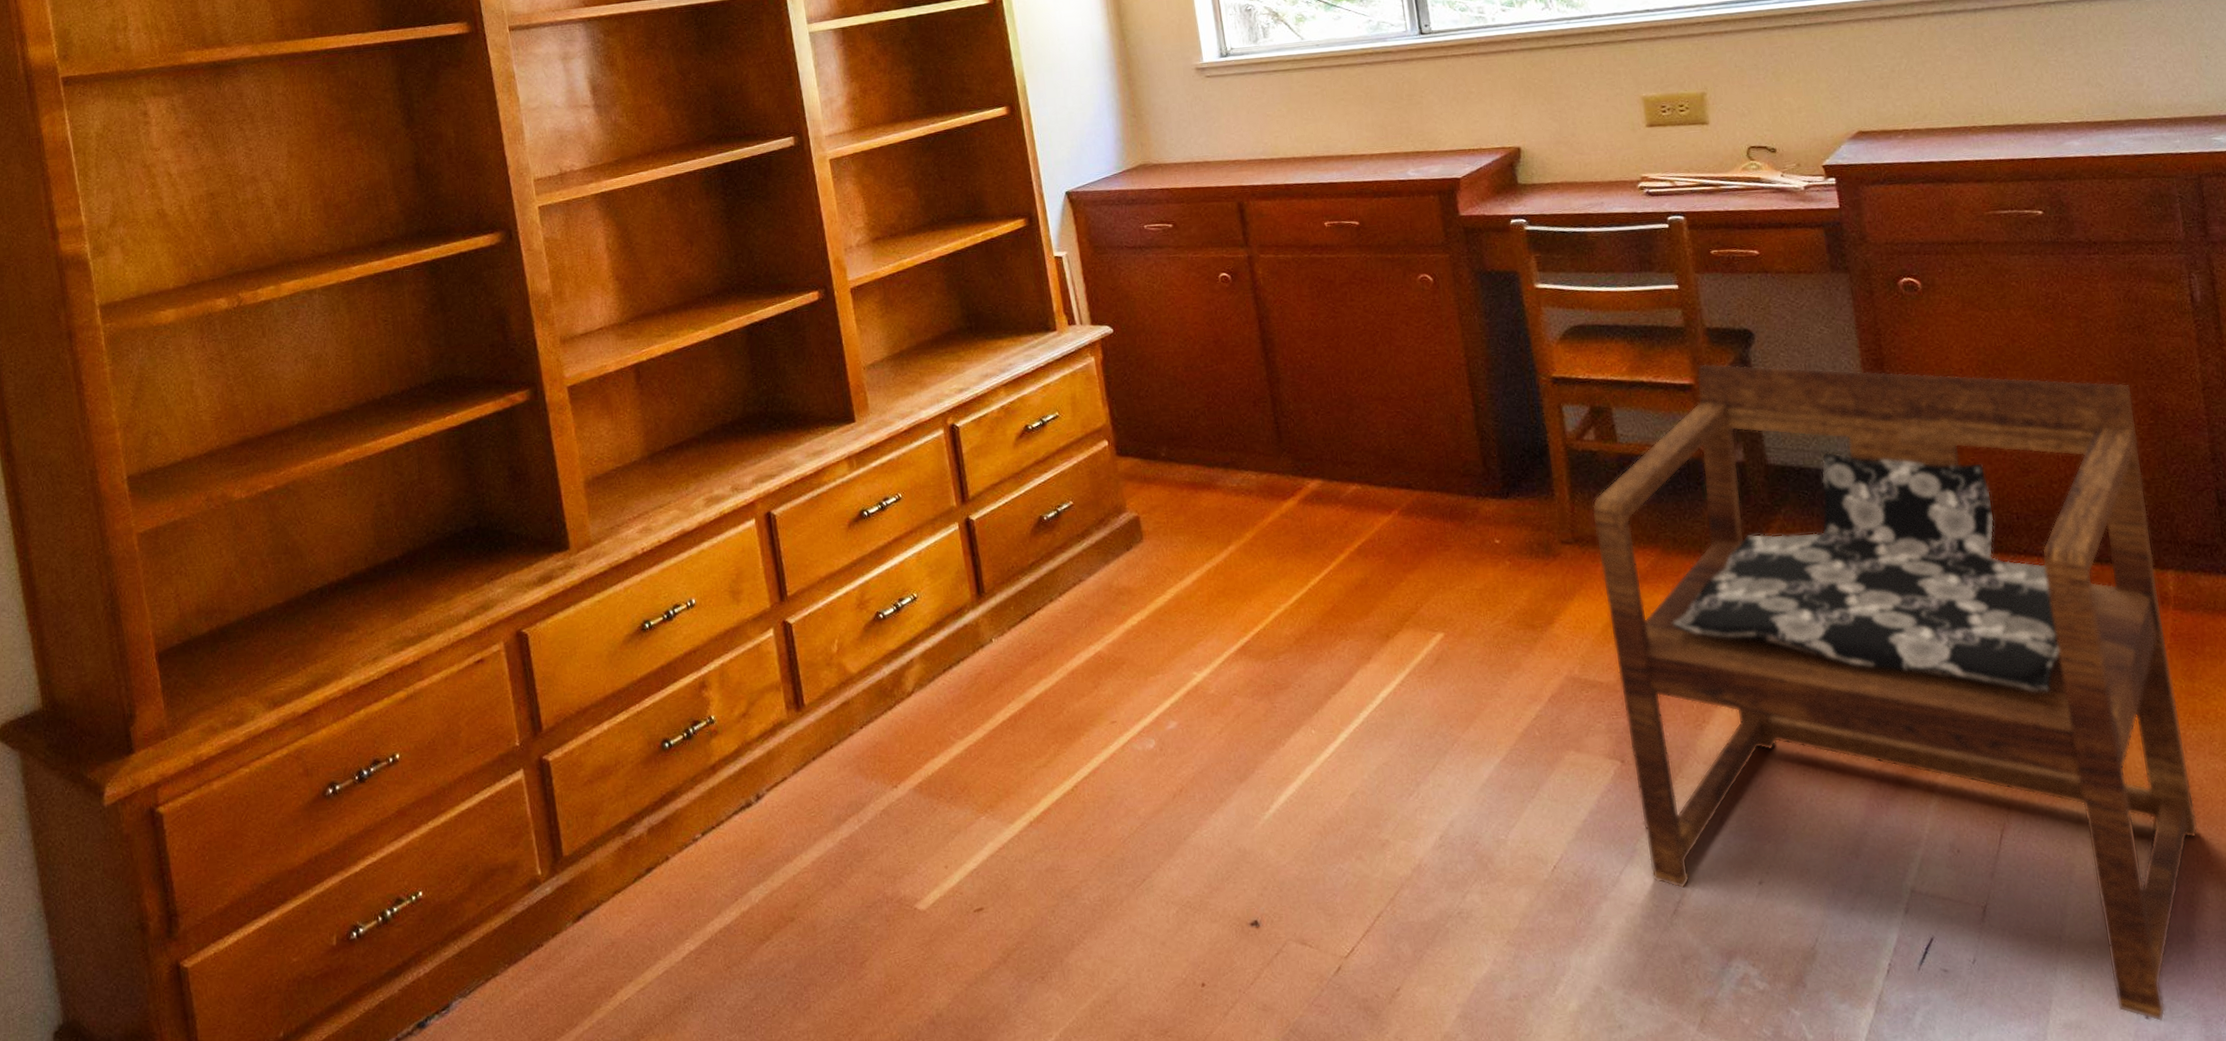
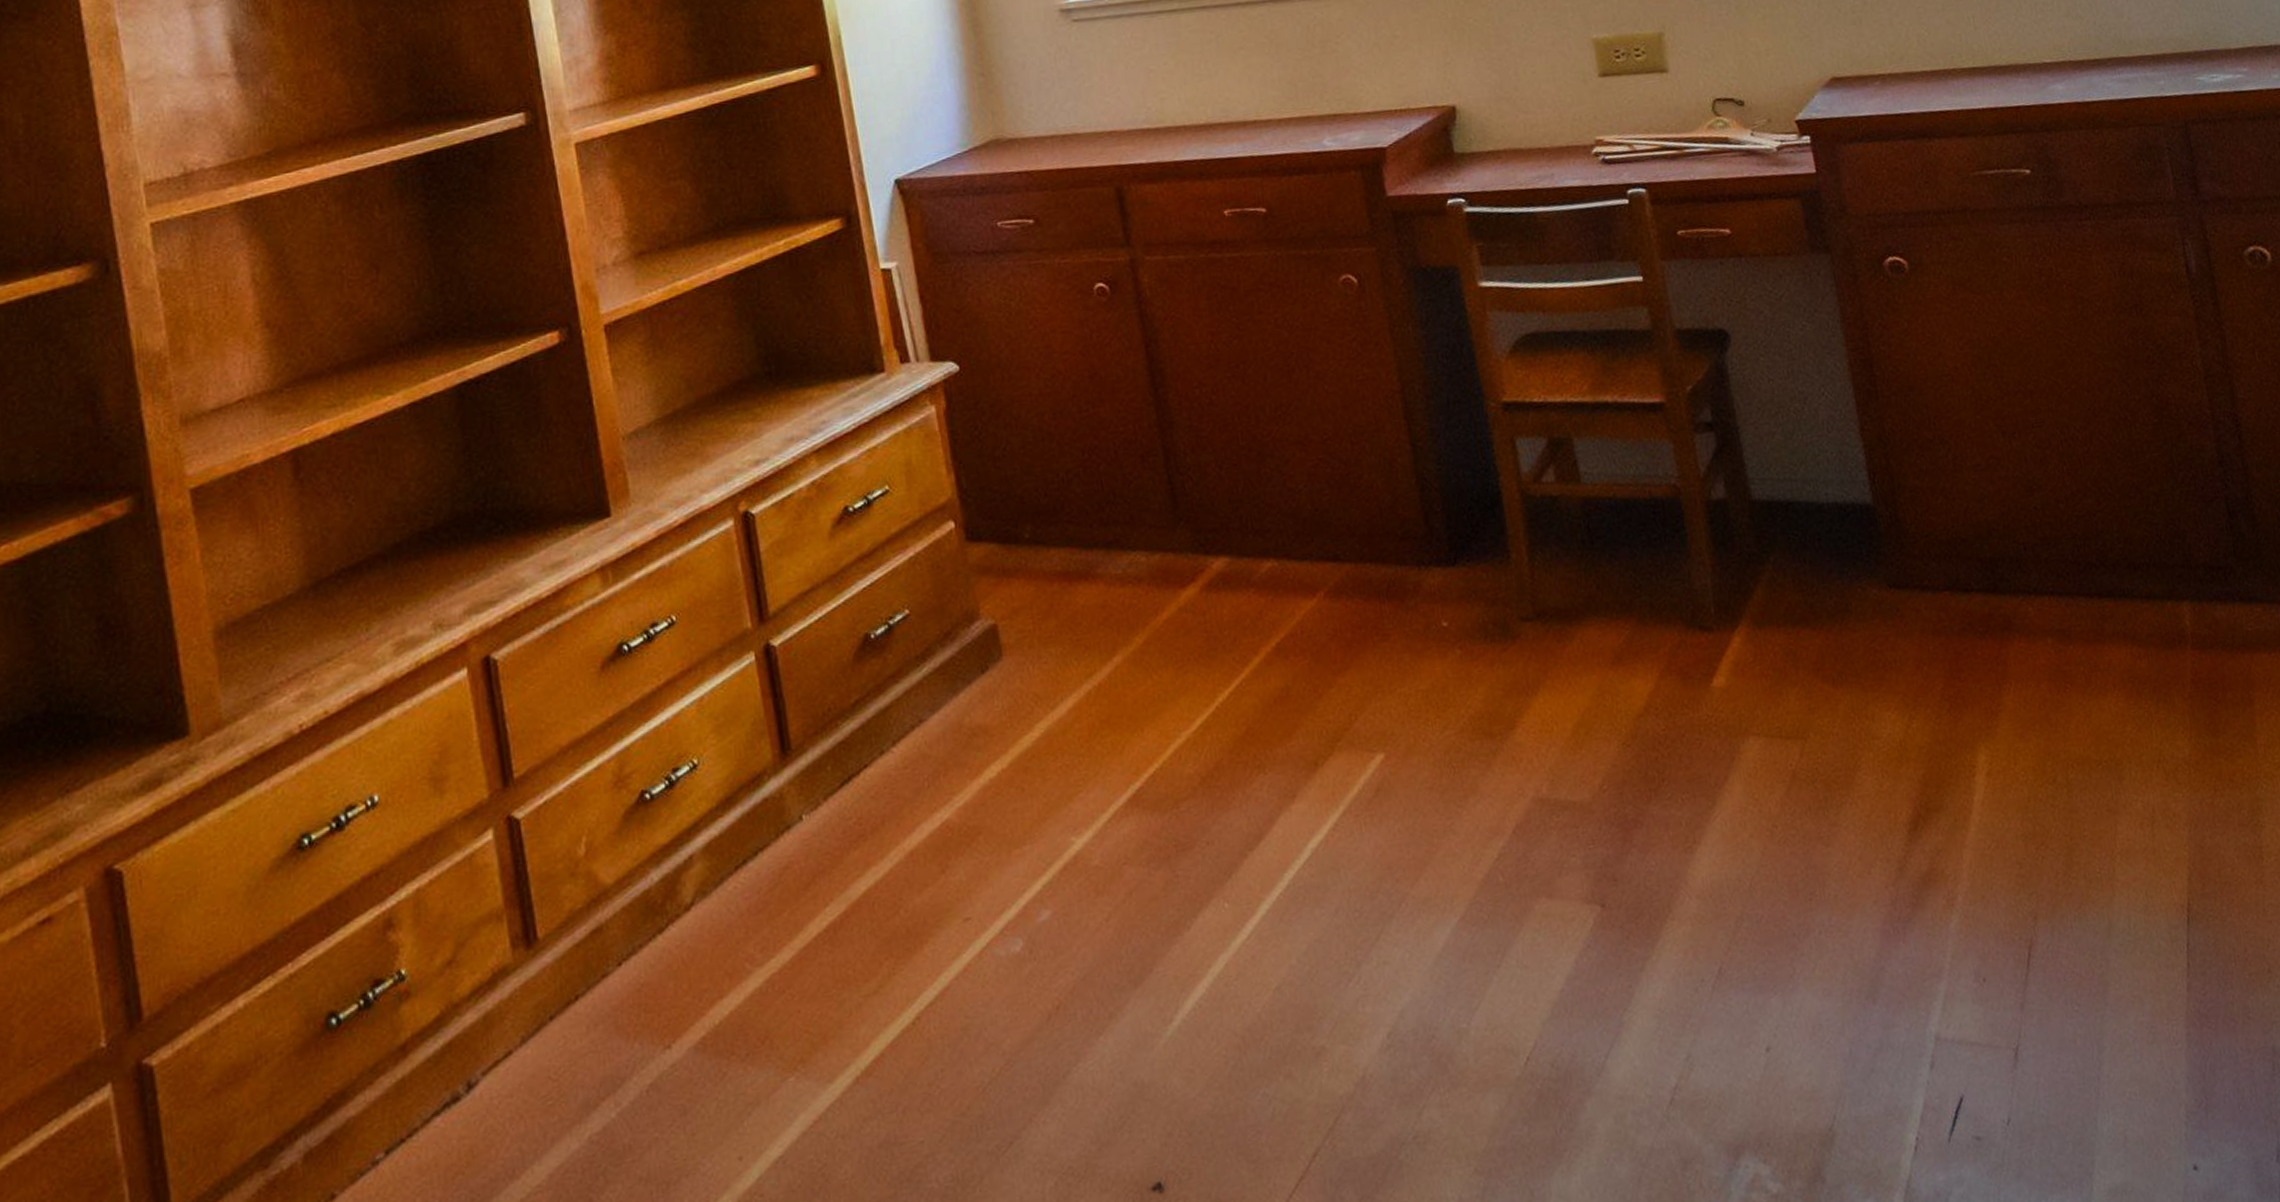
armchair: present [1592,363,2199,1022] -> none [1555,374,2234,1172]

